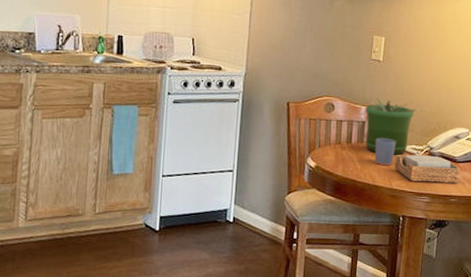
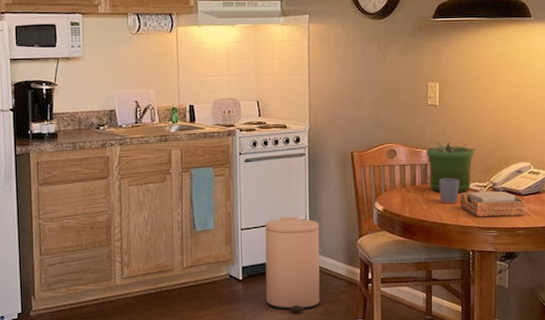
pedal bin: none [182,165,247,269] -> present [265,216,320,312]

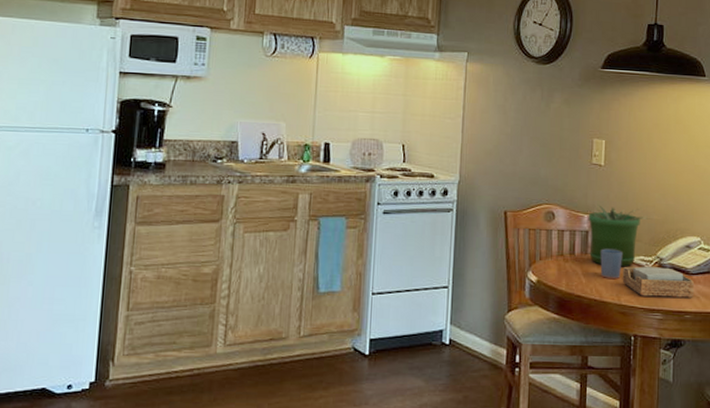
pedal bin: present [265,216,320,312] -> none [394,281,463,398]

